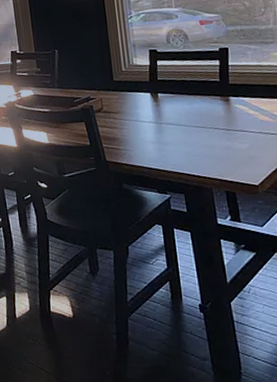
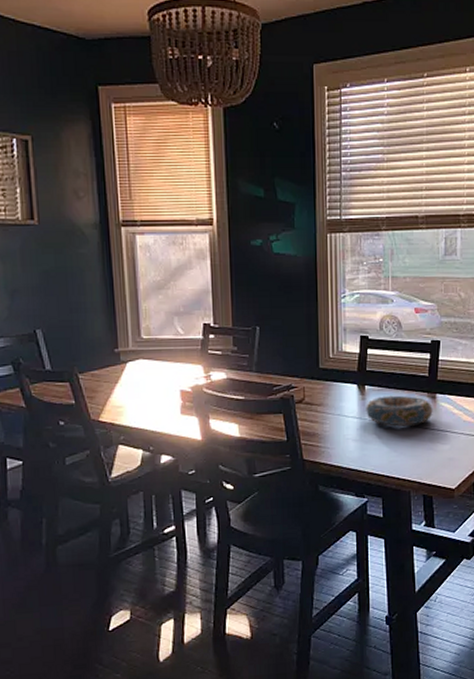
decorative bowl: none [160,99,228,129] -> present [366,395,433,427]

